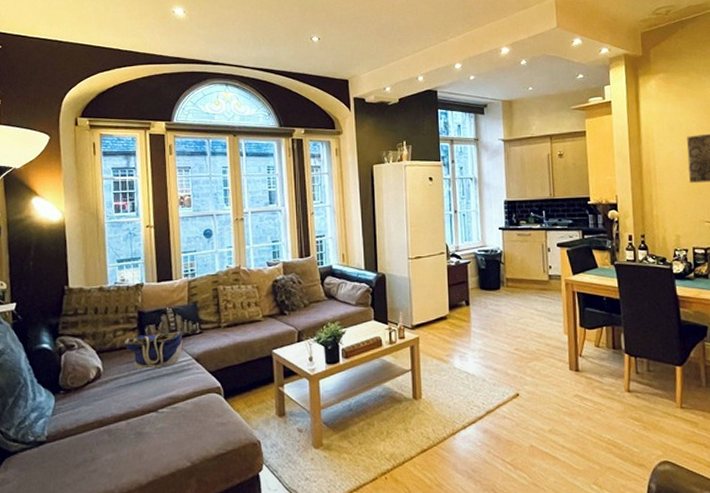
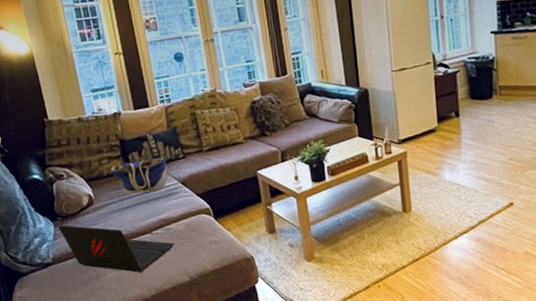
laptop: none [60,399,180,455] -> present [58,225,175,273]

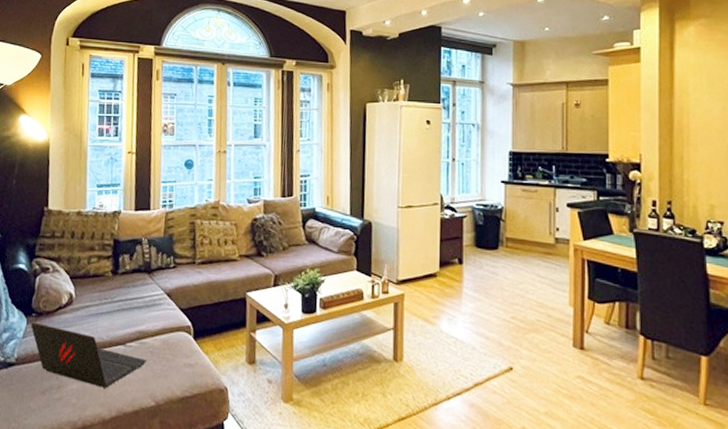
tote bag: present [110,157,169,195] -> none [98,263,156,300]

